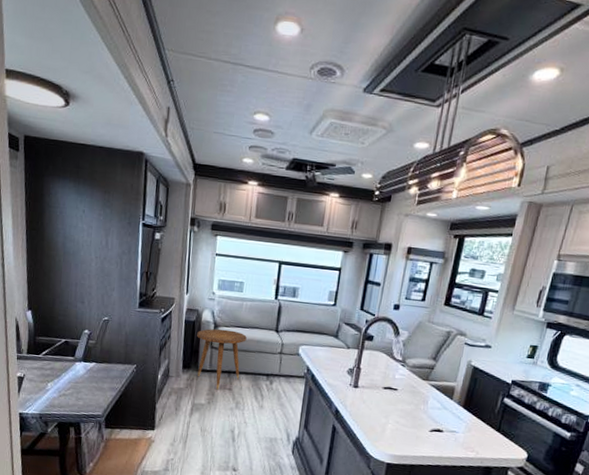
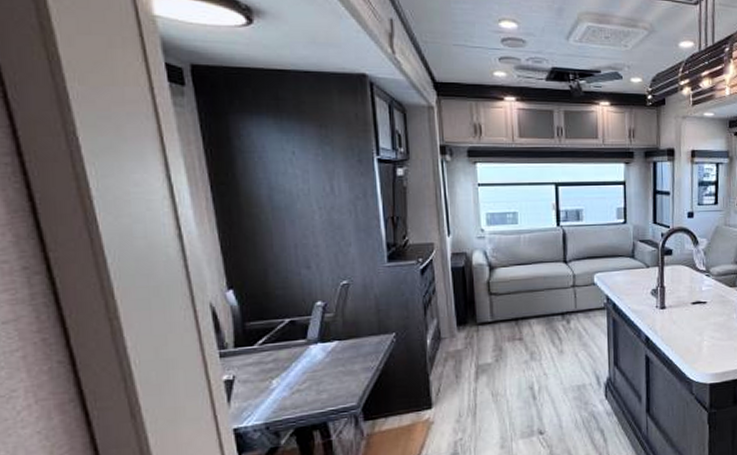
side table: present [197,328,247,390] -> none [469,270,531,343]

